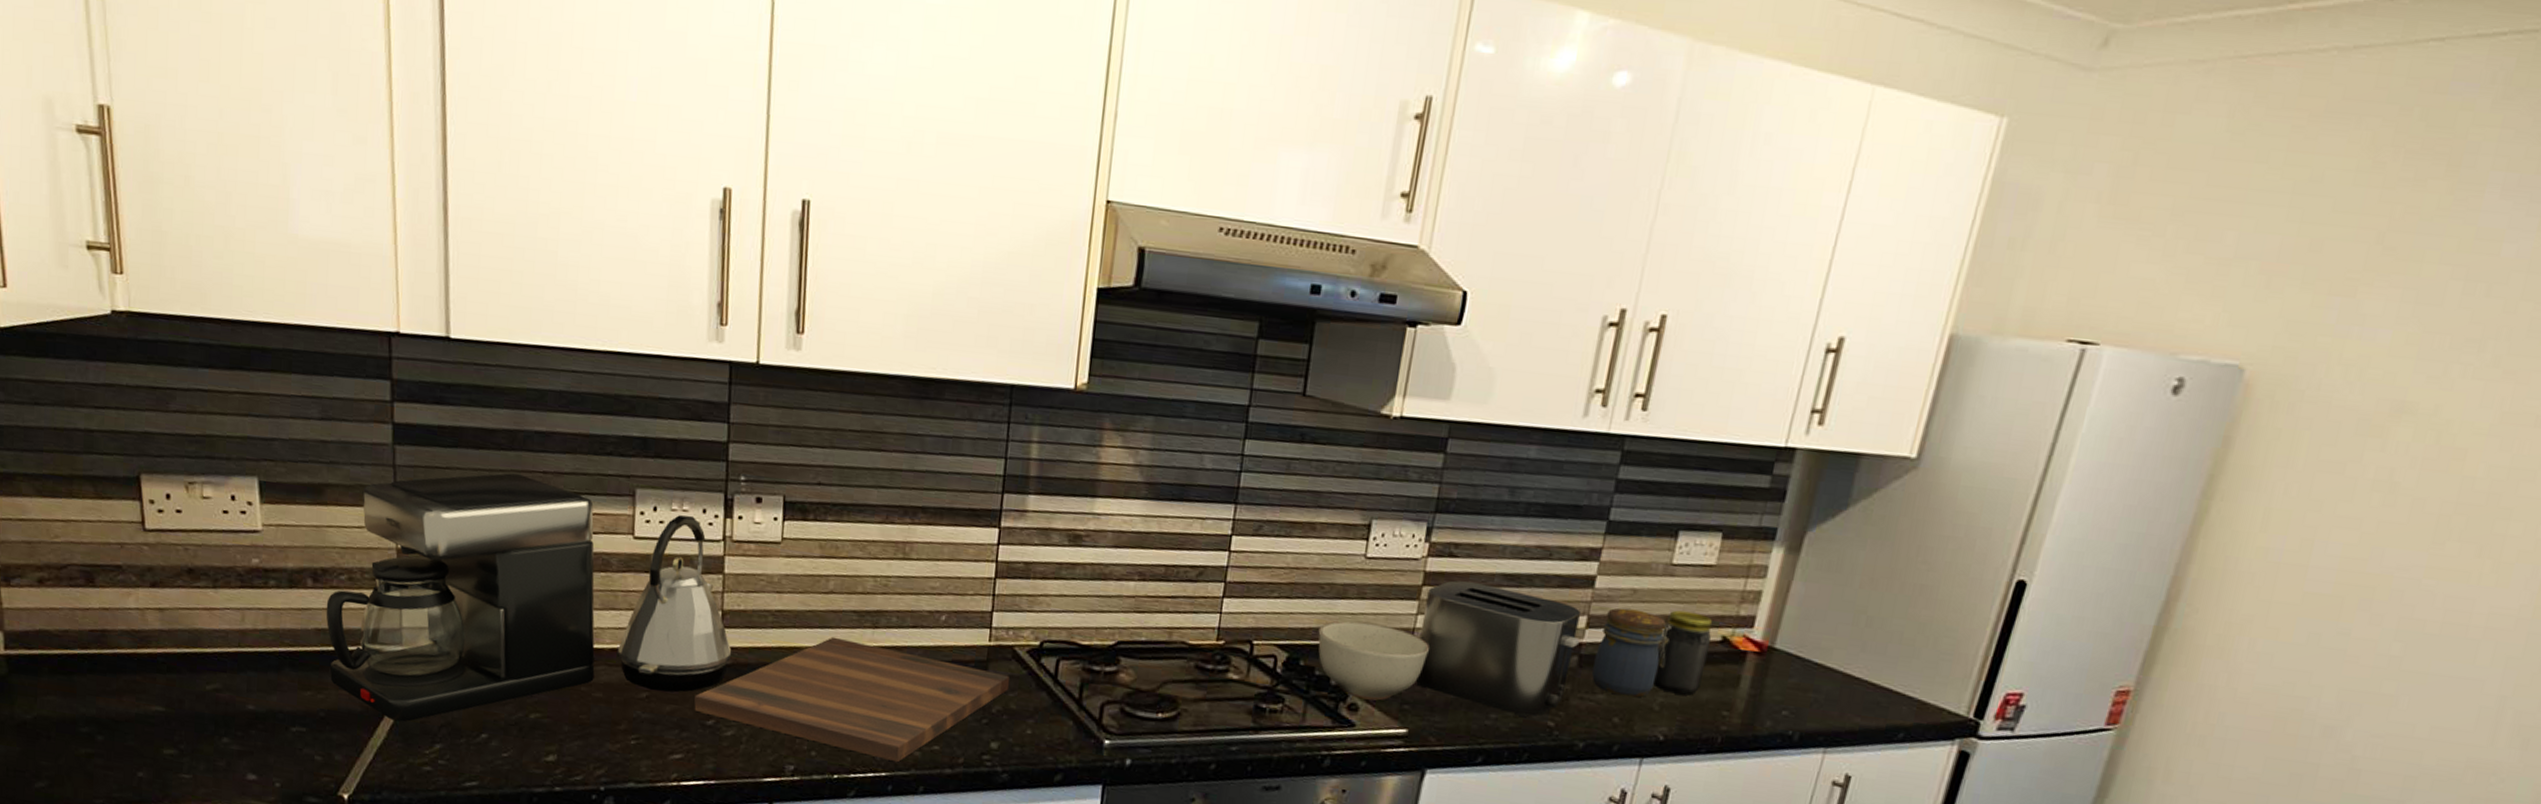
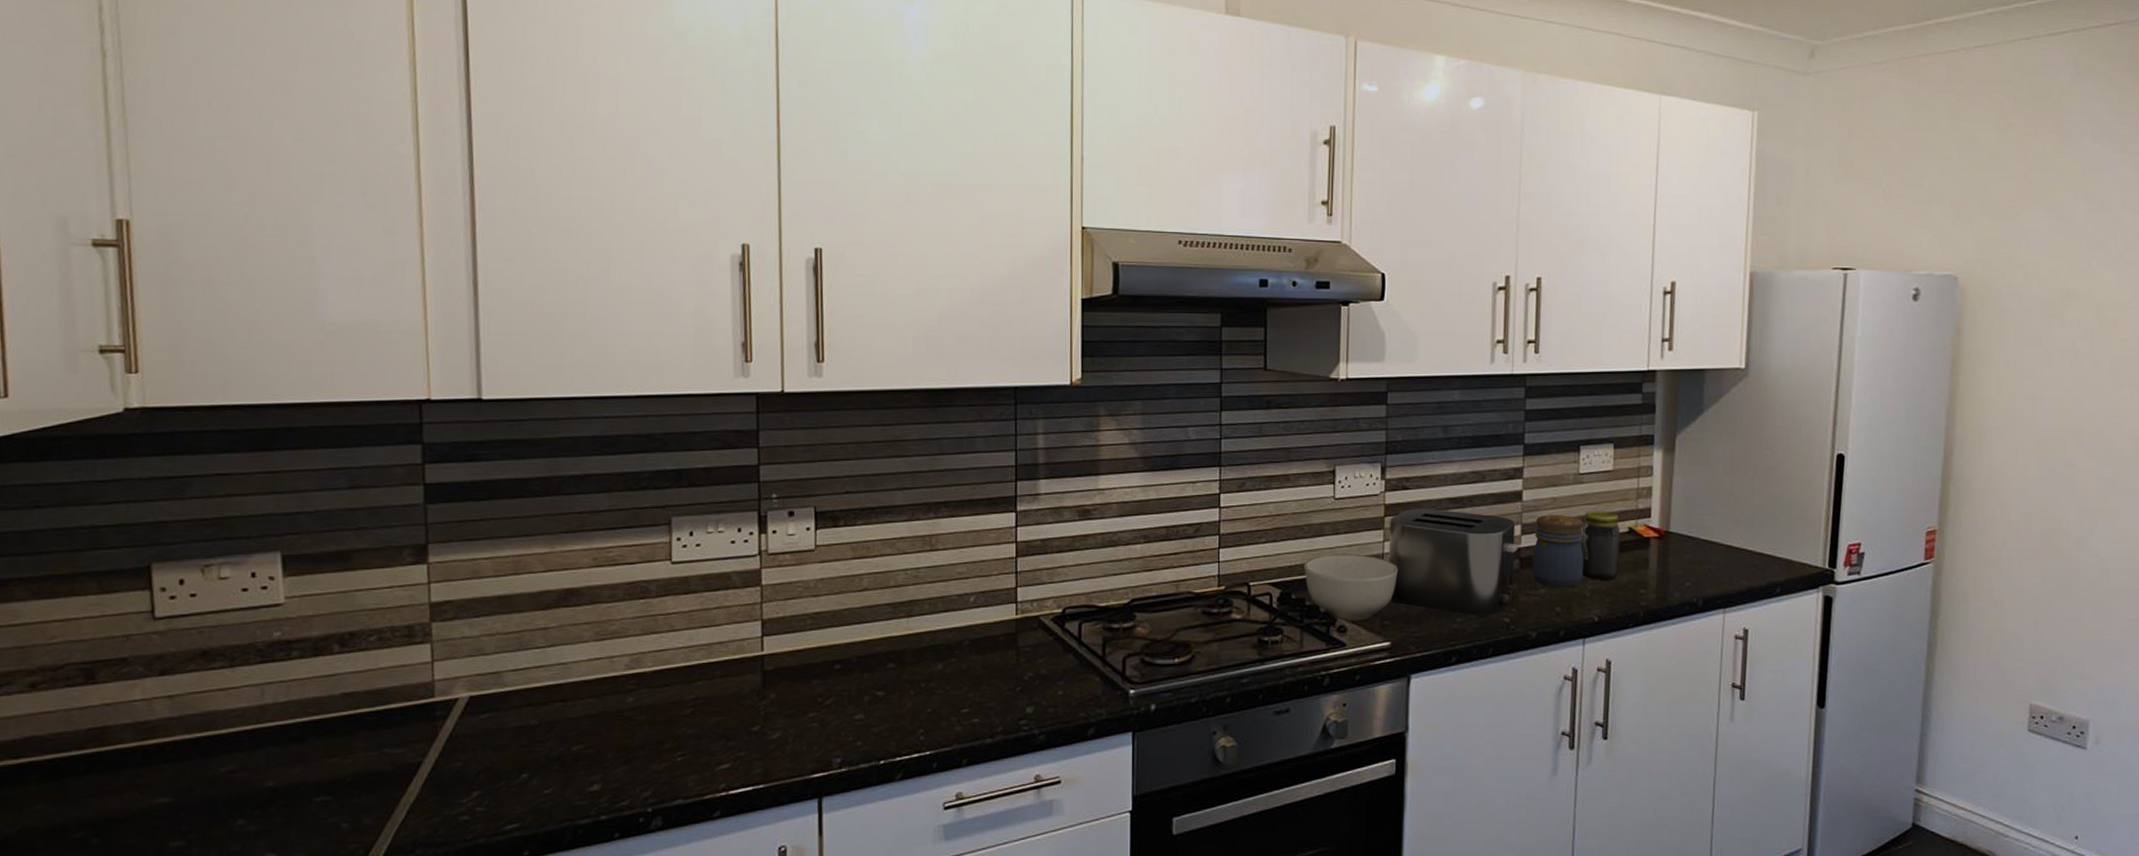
coffee maker: present [326,473,595,722] -> none [353,518,638,775]
kettle: present [618,515,732,693] -> none [660,535,774,706]
cutting board: present [694,636,1011,763] -> none [739,630,1039,740]

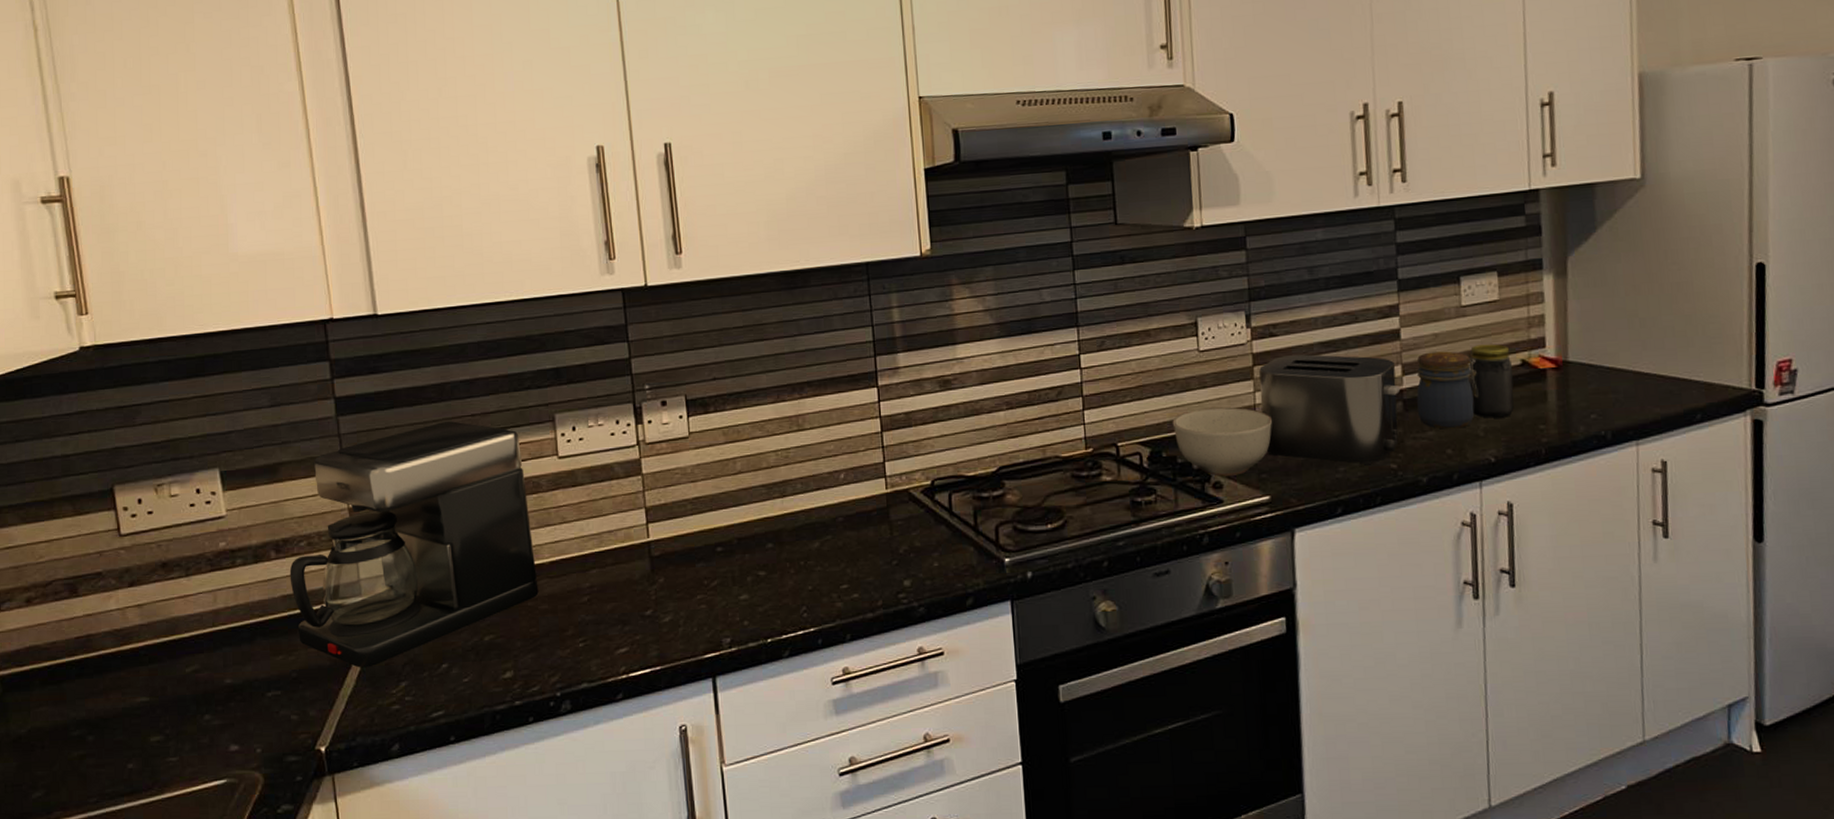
coffee maker: none [353,518,638,775] -> present [289,421,539,668]

